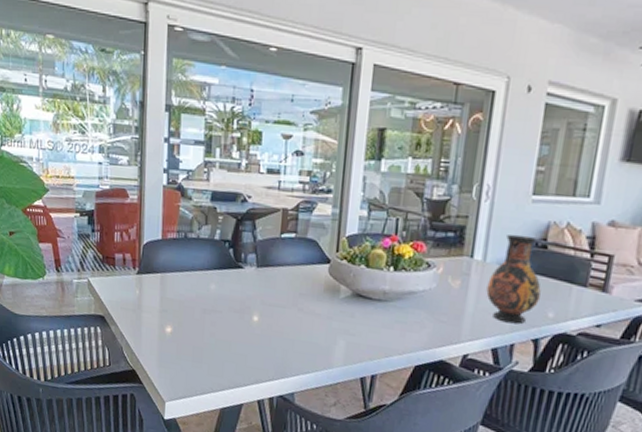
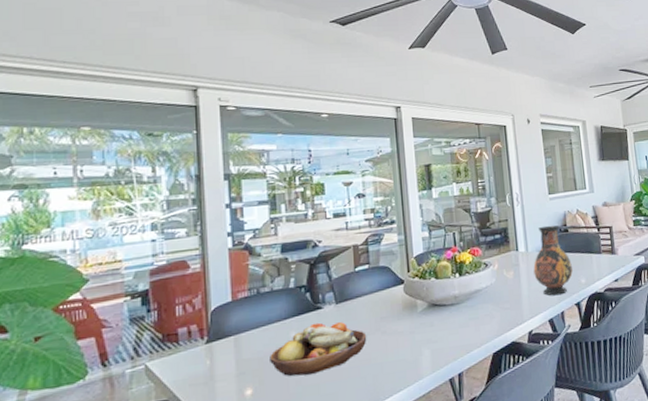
fruit bowl: none [189,281,283,331] -> present [270,322,367,376]

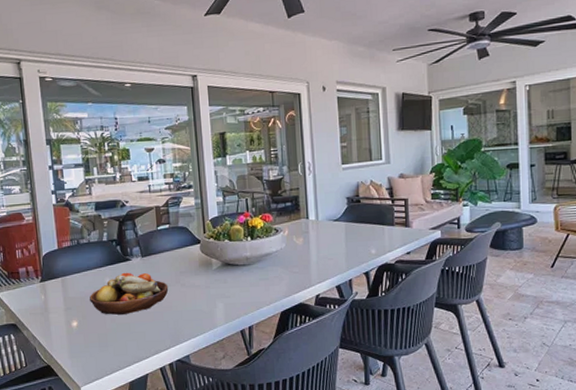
vase: present [533,225,573,296] -> none [323,195,363,264]

